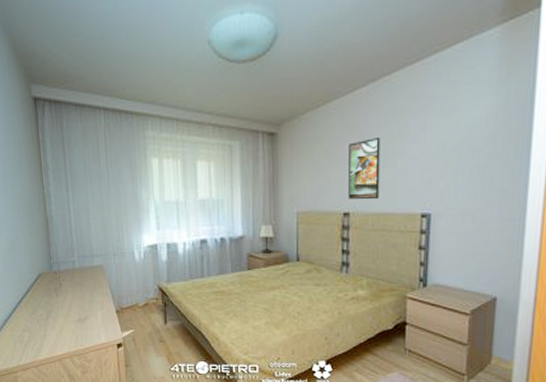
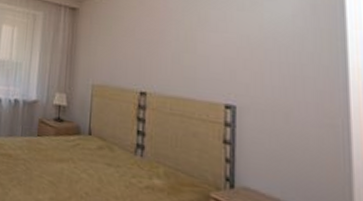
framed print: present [348,138,381,200] -> none [146,23,180,83]

